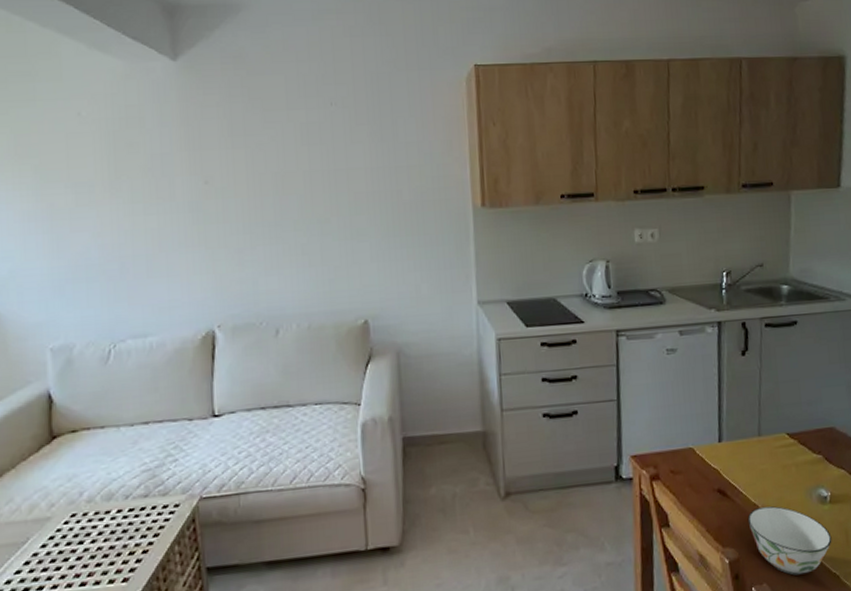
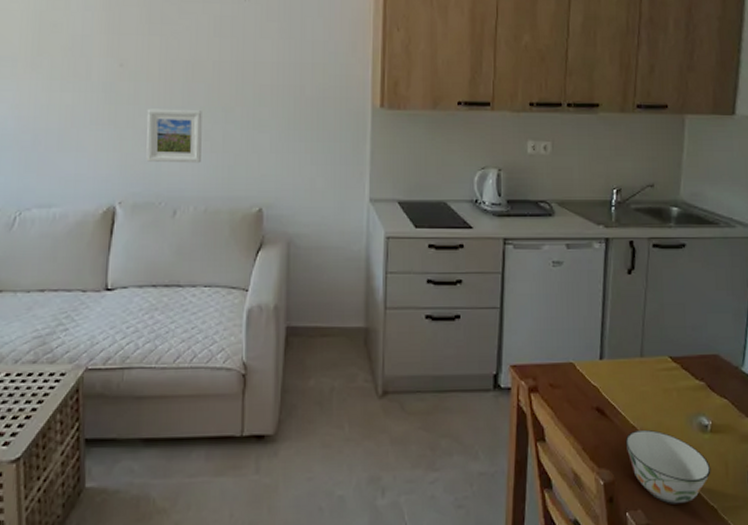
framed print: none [238,224,300,282] -> present [146,108,202,164]

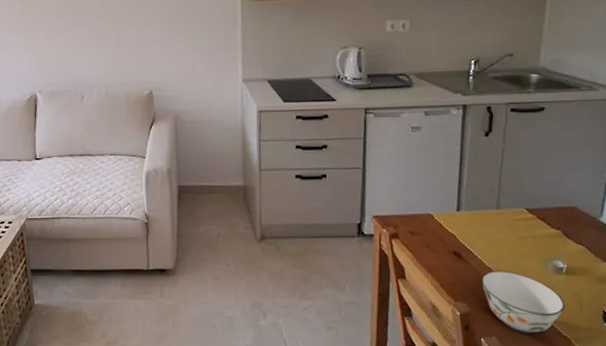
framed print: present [146,108,202,164] -> none [53,12,100,58]

